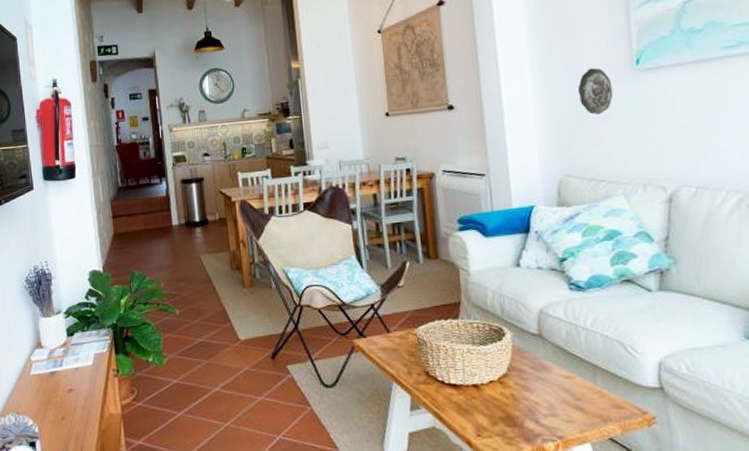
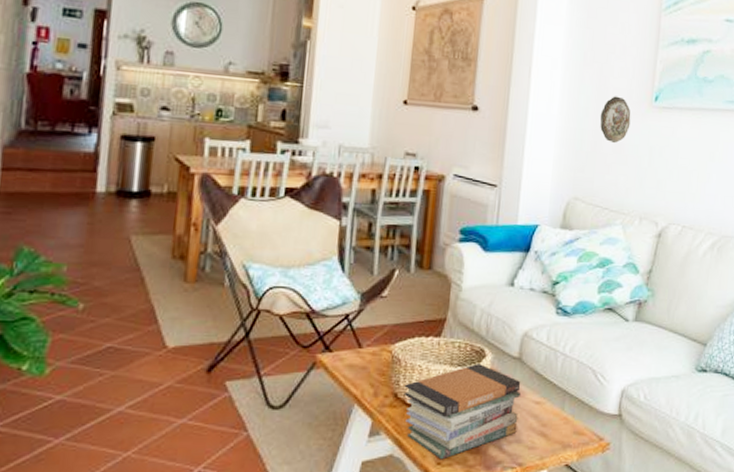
book stack: none [433,342,551,432] -> present [403,364,521,460]

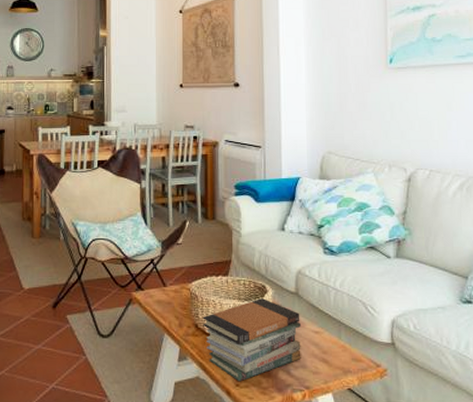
decorative plate: present [599,96,631,144] -> none [342,62,370,103]

